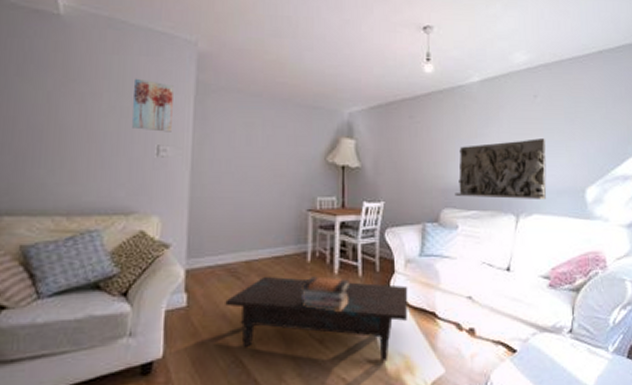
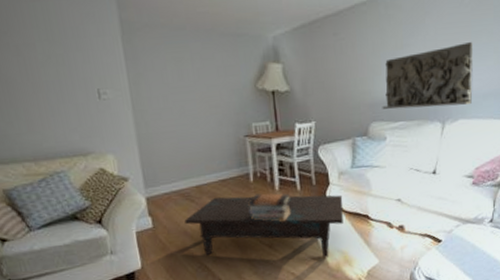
wall art: present [132,78,174,132] -> none [61,24,107,76]

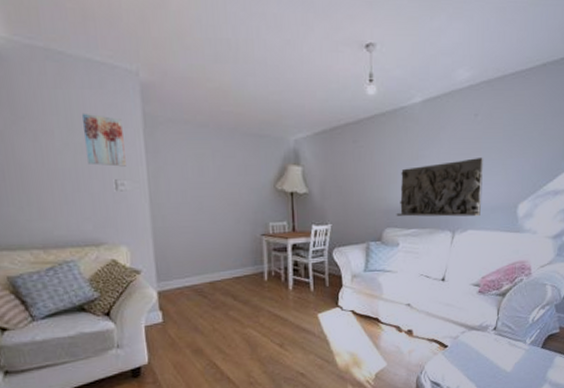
wall art: none [61,24,107,76] -> present [82,113,126,167]
coffee table: present [184,194,344,258] -> none [196,294,355,359]
book stack: present [248,193,291,222] -> none [261,292,304,321]

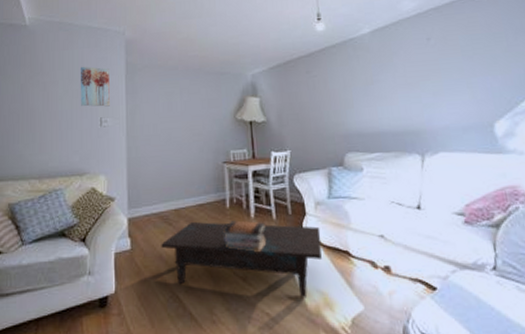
coffee table: none [196,294,355,359] -> present [161,221,322,298]
book stack: none [261,292,304,321] -> present [223,220,267,252]
relief sculpture: present [396,158,483,217] -> none [356,78,451,141]

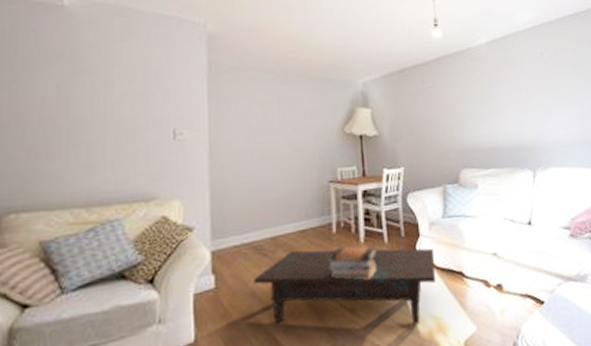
wall art: present [81,66,110,107] -> none [146,63,187,116]

